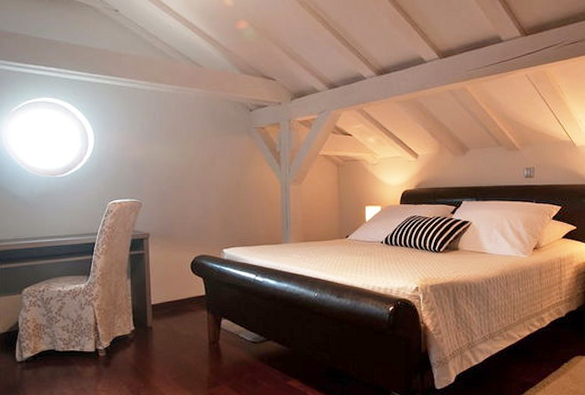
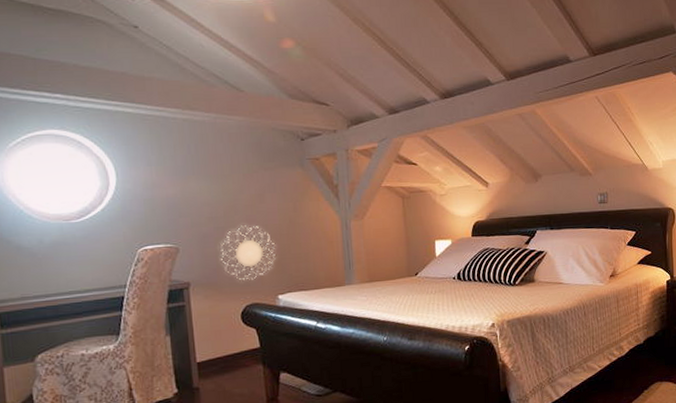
decorative wall piece: none [175,185,224,234] -> present [220,225,276,281]

